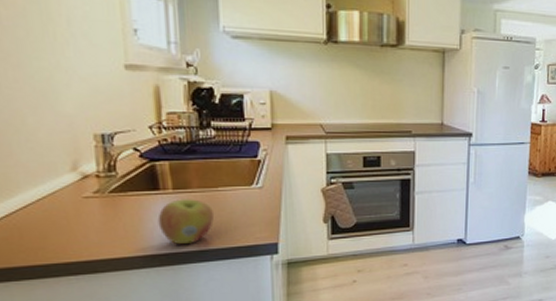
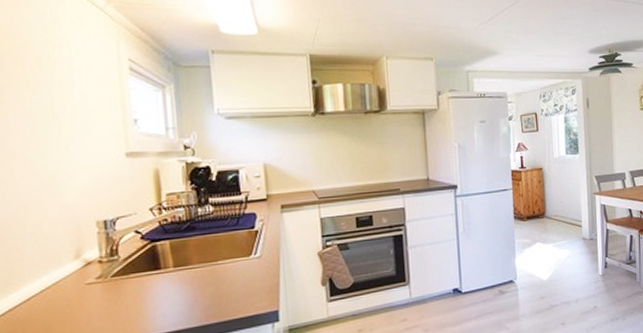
apple: present [157,199,214,245] -> none [159,275,215,322]

